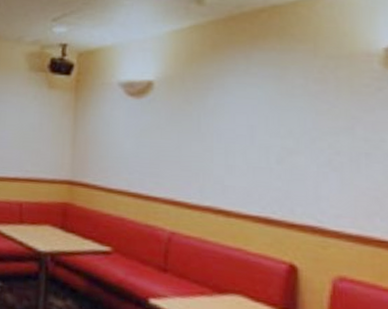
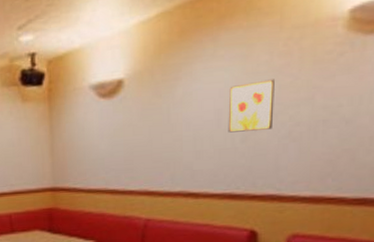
wall art: none [262,103,311,154] -> present [228,79,275,133]

